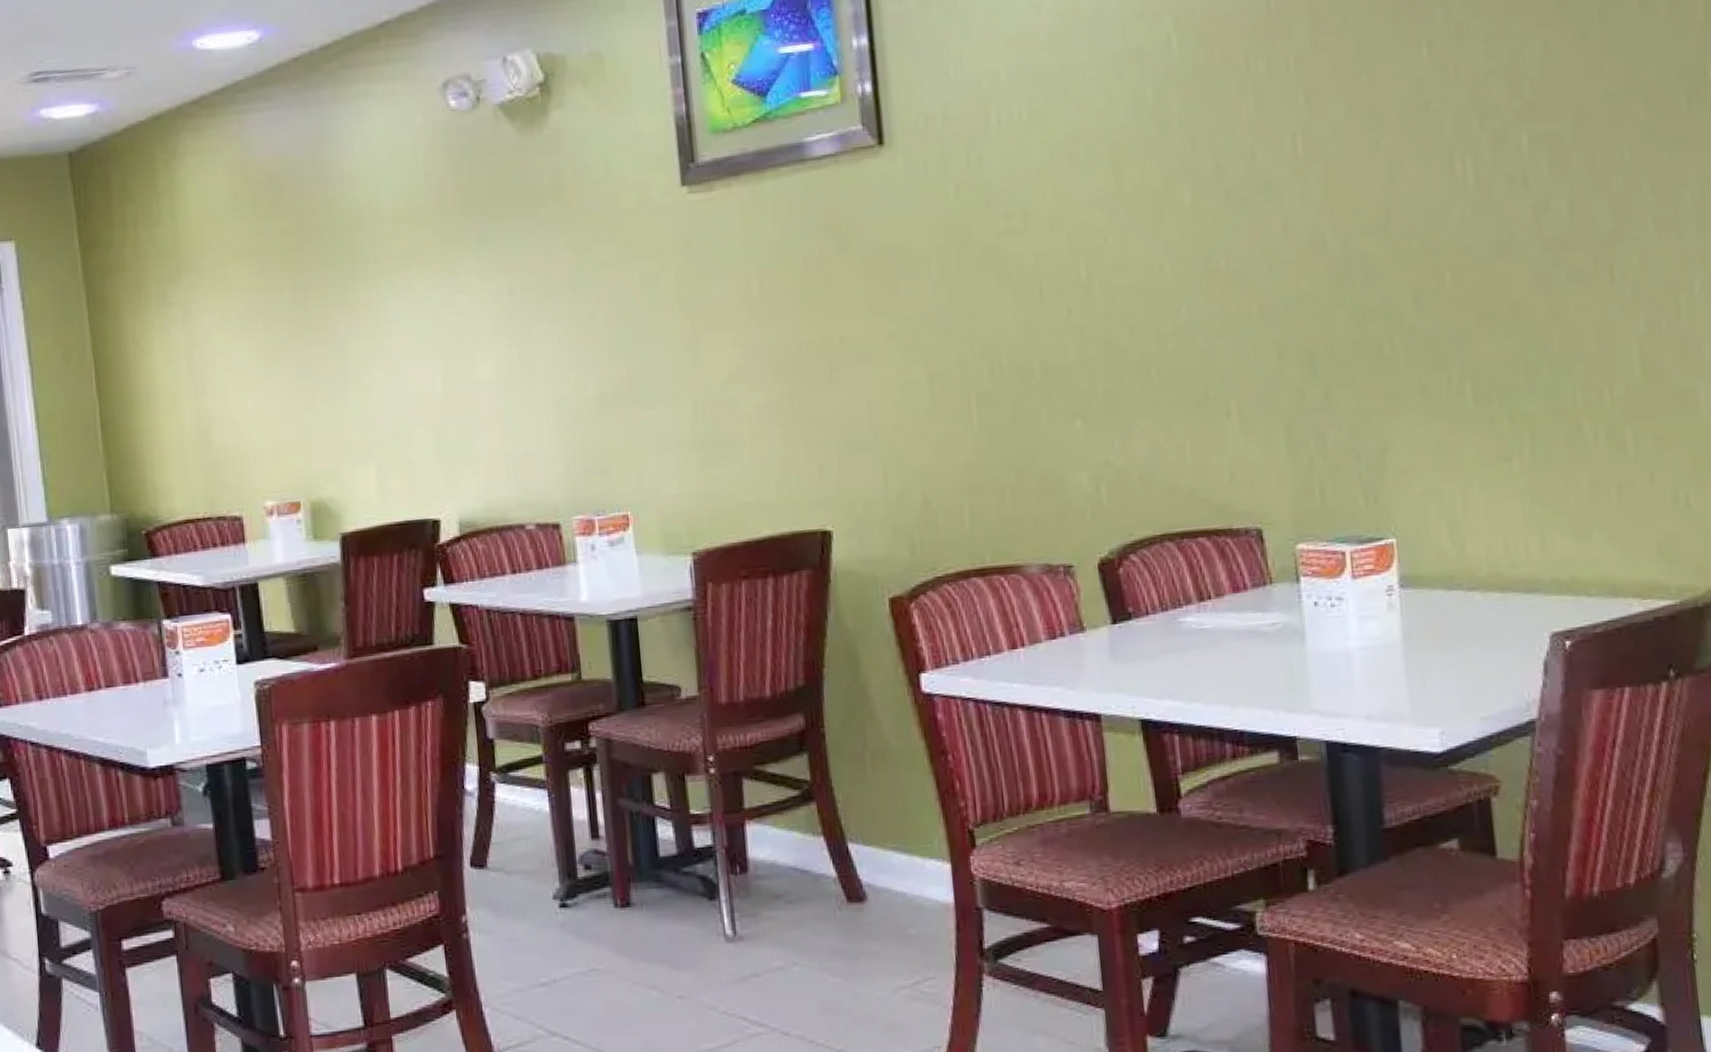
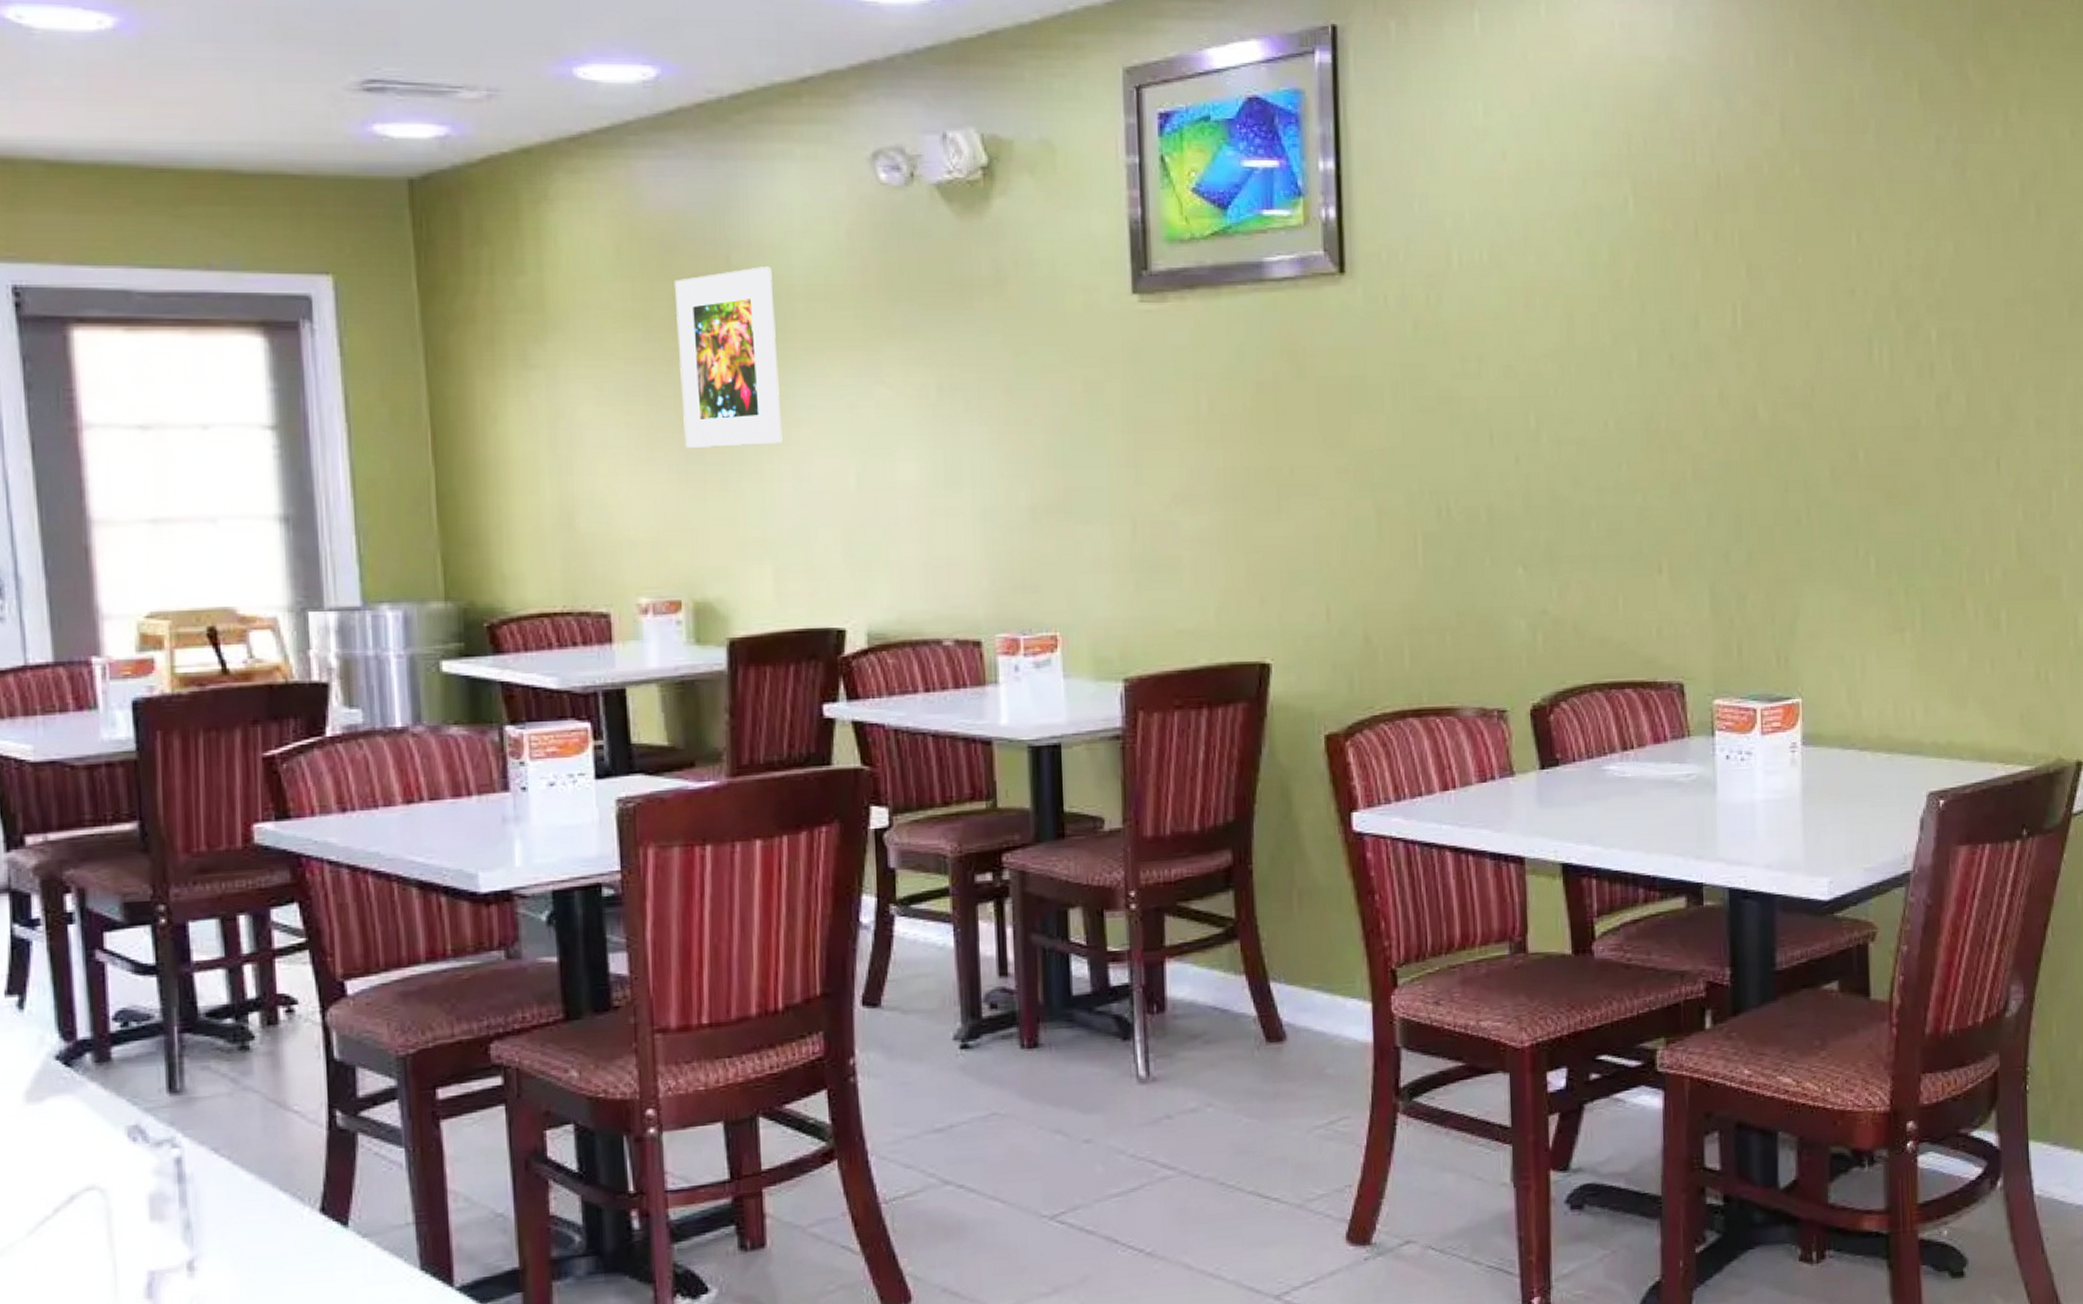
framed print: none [281,196,378,366] -> present [674,266,783,449]

